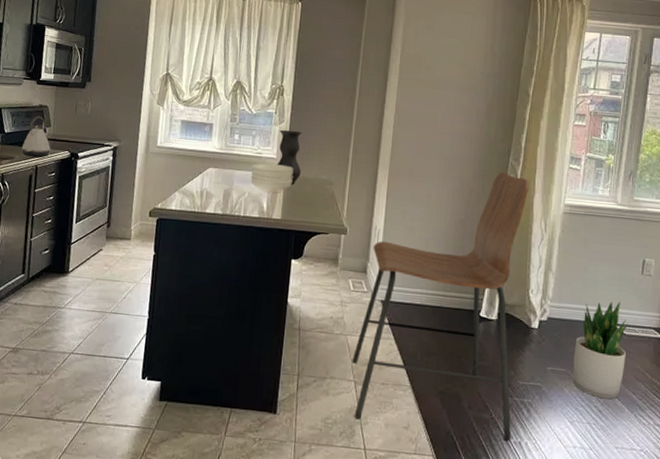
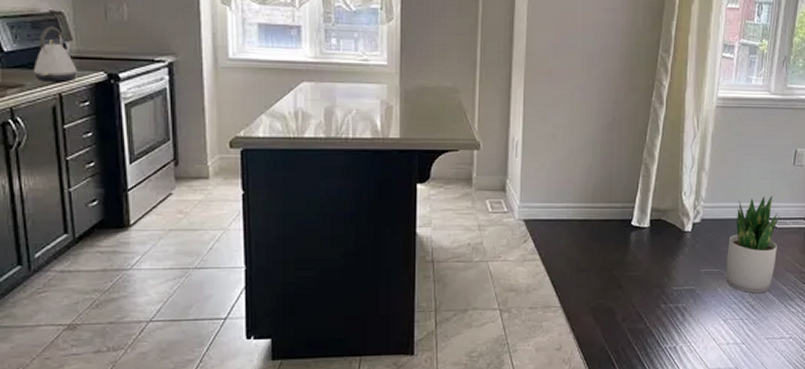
bowl: present [250,163,294,193] -> none [357,72,410,107]
vase: present [276,130,302,185] -> none [387,29,419,96]
chair: present [352,172,530,441] -> none [495,66,681,348]

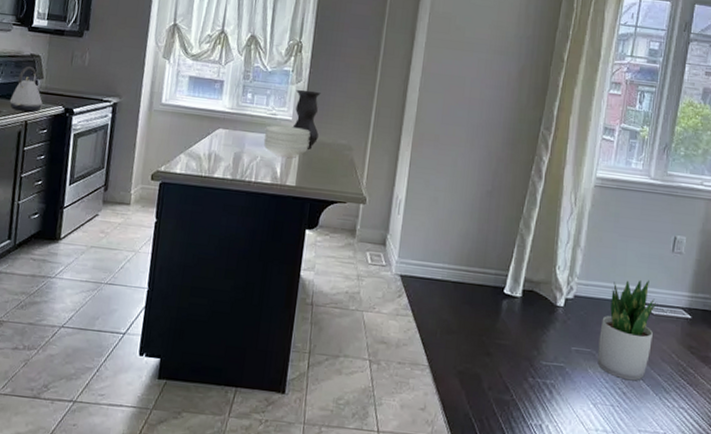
bowl: none [357,72,410,107] -> present [263,125,311,158]
vase: none [387,29,419,96] -> present [292,89,321,149]

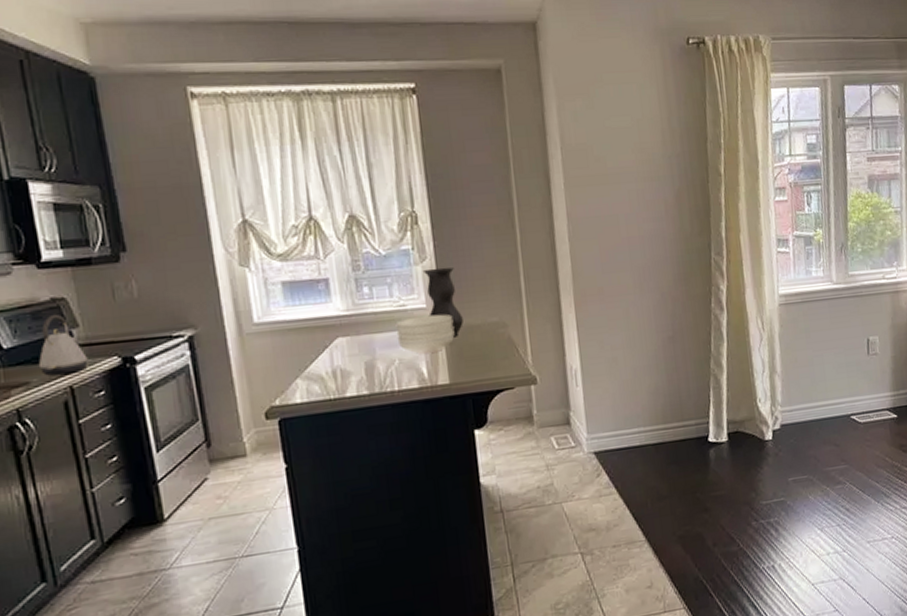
planter: present [597,280,656,381] -> none [812,389,865,497]

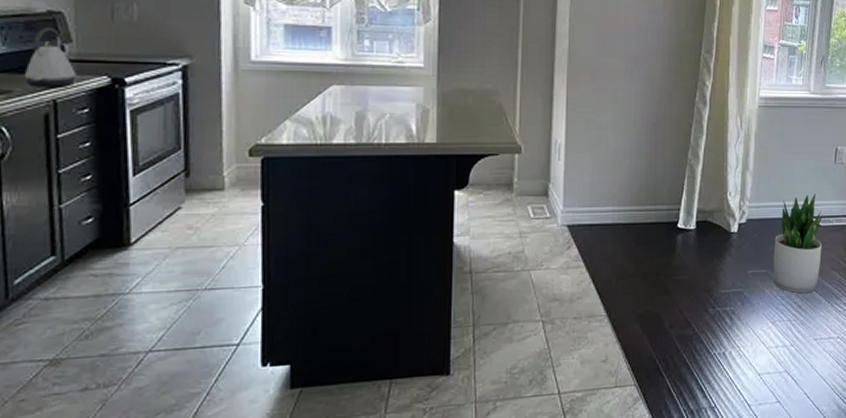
bowl: present [395,314,455,354] -> none [391,74,448,111]
vase: present [422,267,464,337] -> none [424,30,458,99]
planter: none [812,389,865,497] -> present [773,194,823,294]

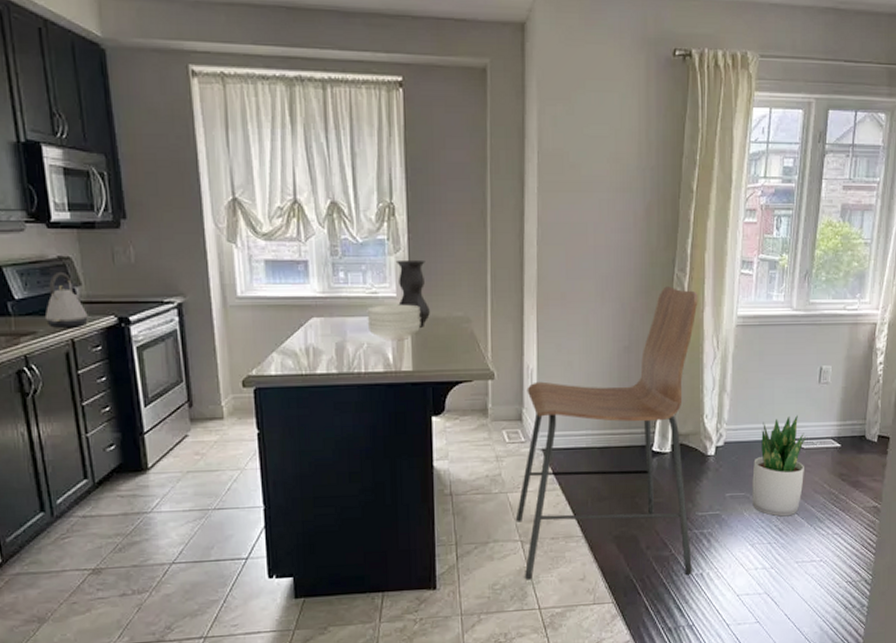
bowl: none [391,74,448,111] -> present [366,304,421,340]
vase: none [424,30,458,99] -> present [395,259,430,328]
chair: none [537,67,723,363] -> present [515,286,698,580]

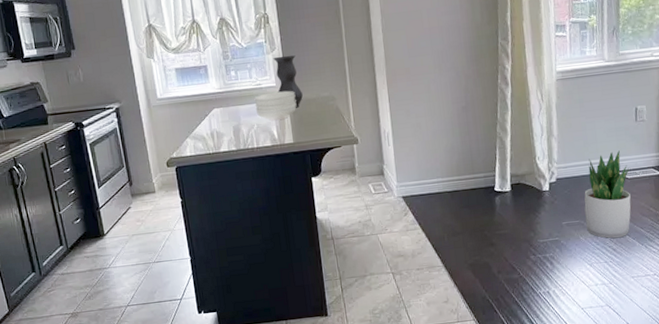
kettle: present [44,271,88,329] -> none [24,93,55,136]
chair: present [515,286,698,580] -> none [385,53,540,305]

